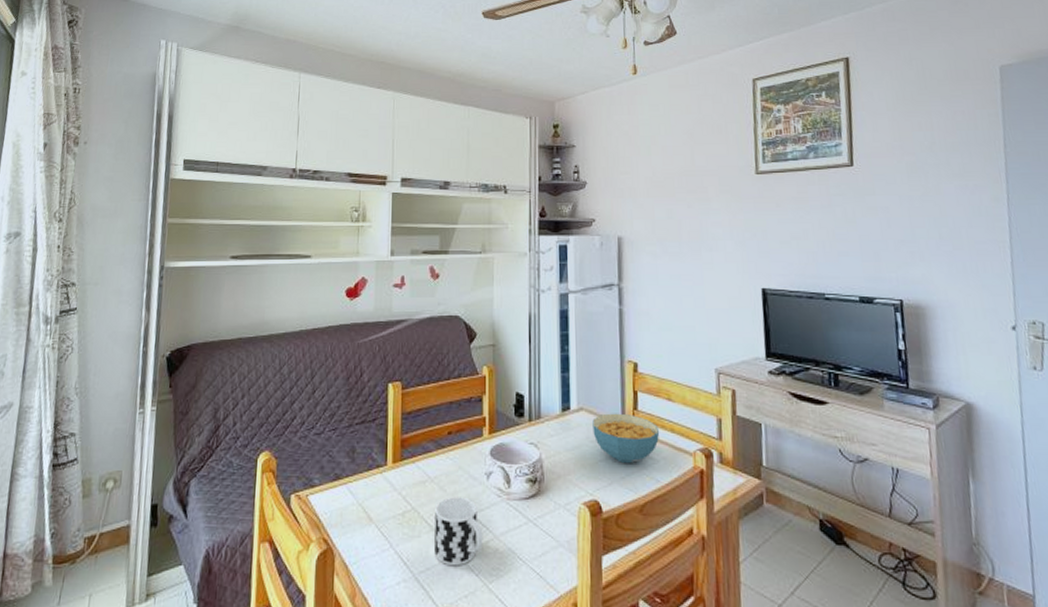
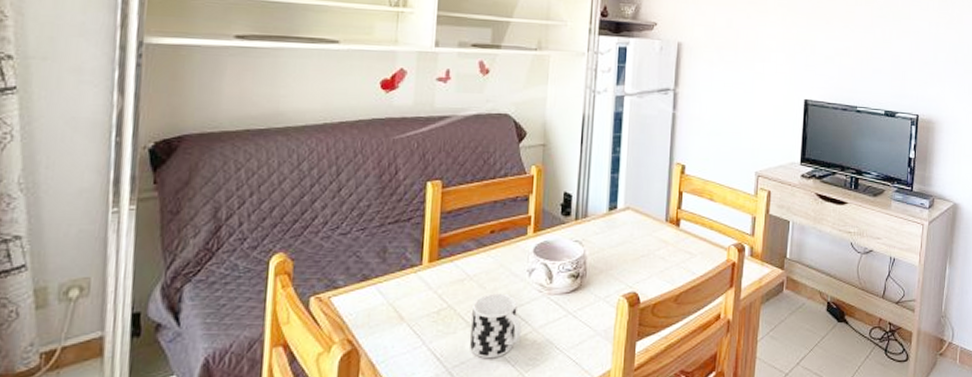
cereal bowl: present [592,413,660,464] -> none [637,212,700,259]

